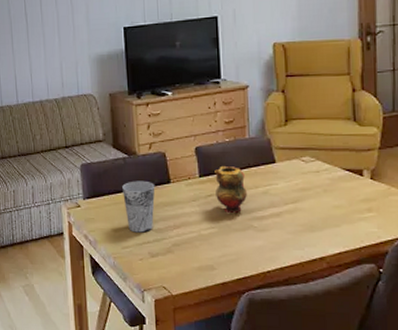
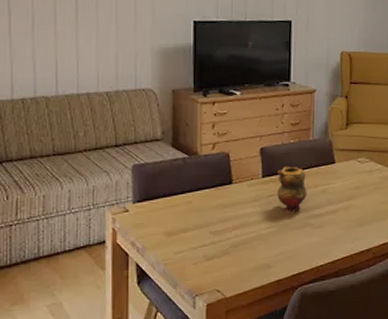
cup: present [122,180,155,233] -> none [179,182,216,236]

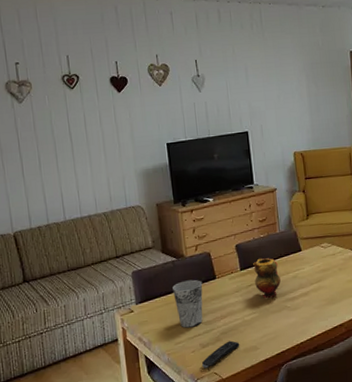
cup: none [179,182,216,236] -> present [172,279,203,328]
remote control: none [204,255,251,285] -> present [202,340,240,369]

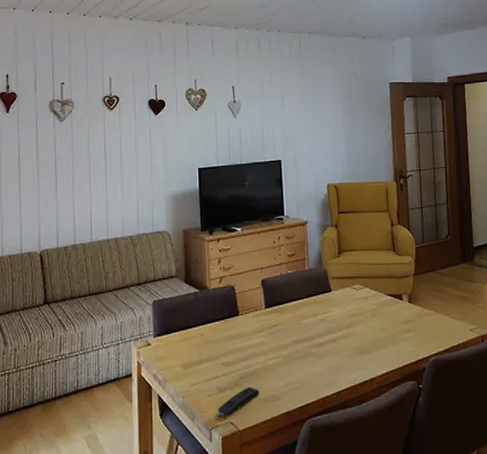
cup: present [172,279,203,328] -> none [193,314,225,368]
teapot: present [253,257,281,299] -> none [279,296,308,343]

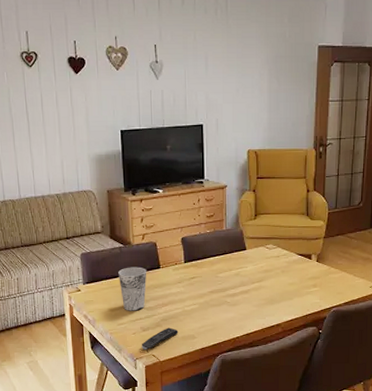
cup: none [193,314,225,368] -> present [118,267,147,311]

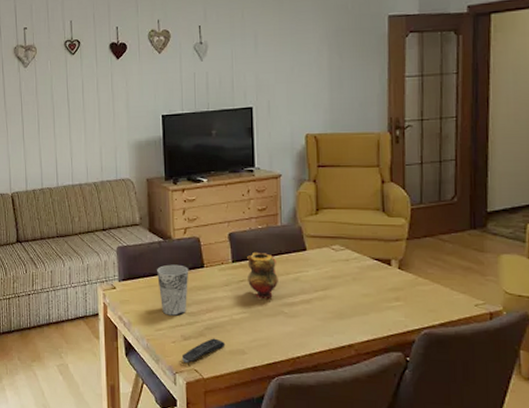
teapot: none [197,252,223,293] -> present [247,251,278,299]

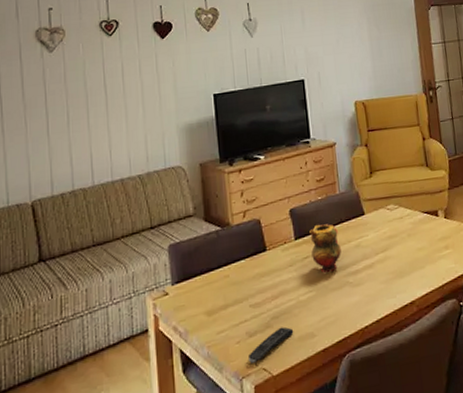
cup: present [157,264,189,316] -> none [215,252,251,313]

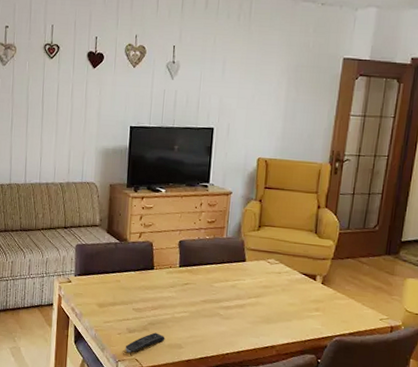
teapot: present [309,224,341,274] -> none [191,259,218,302]

